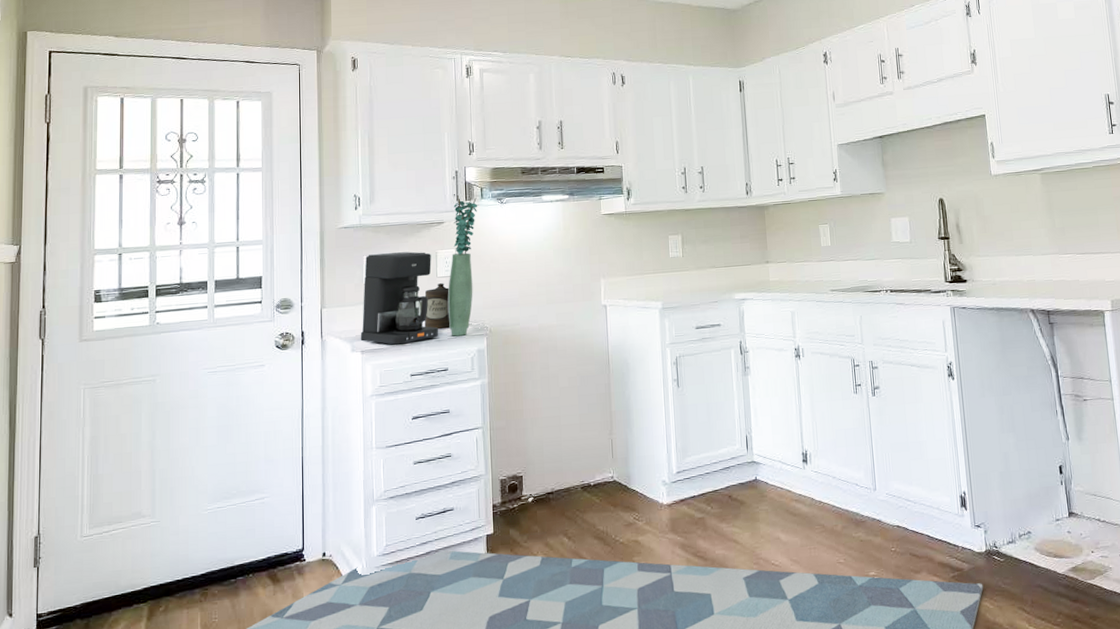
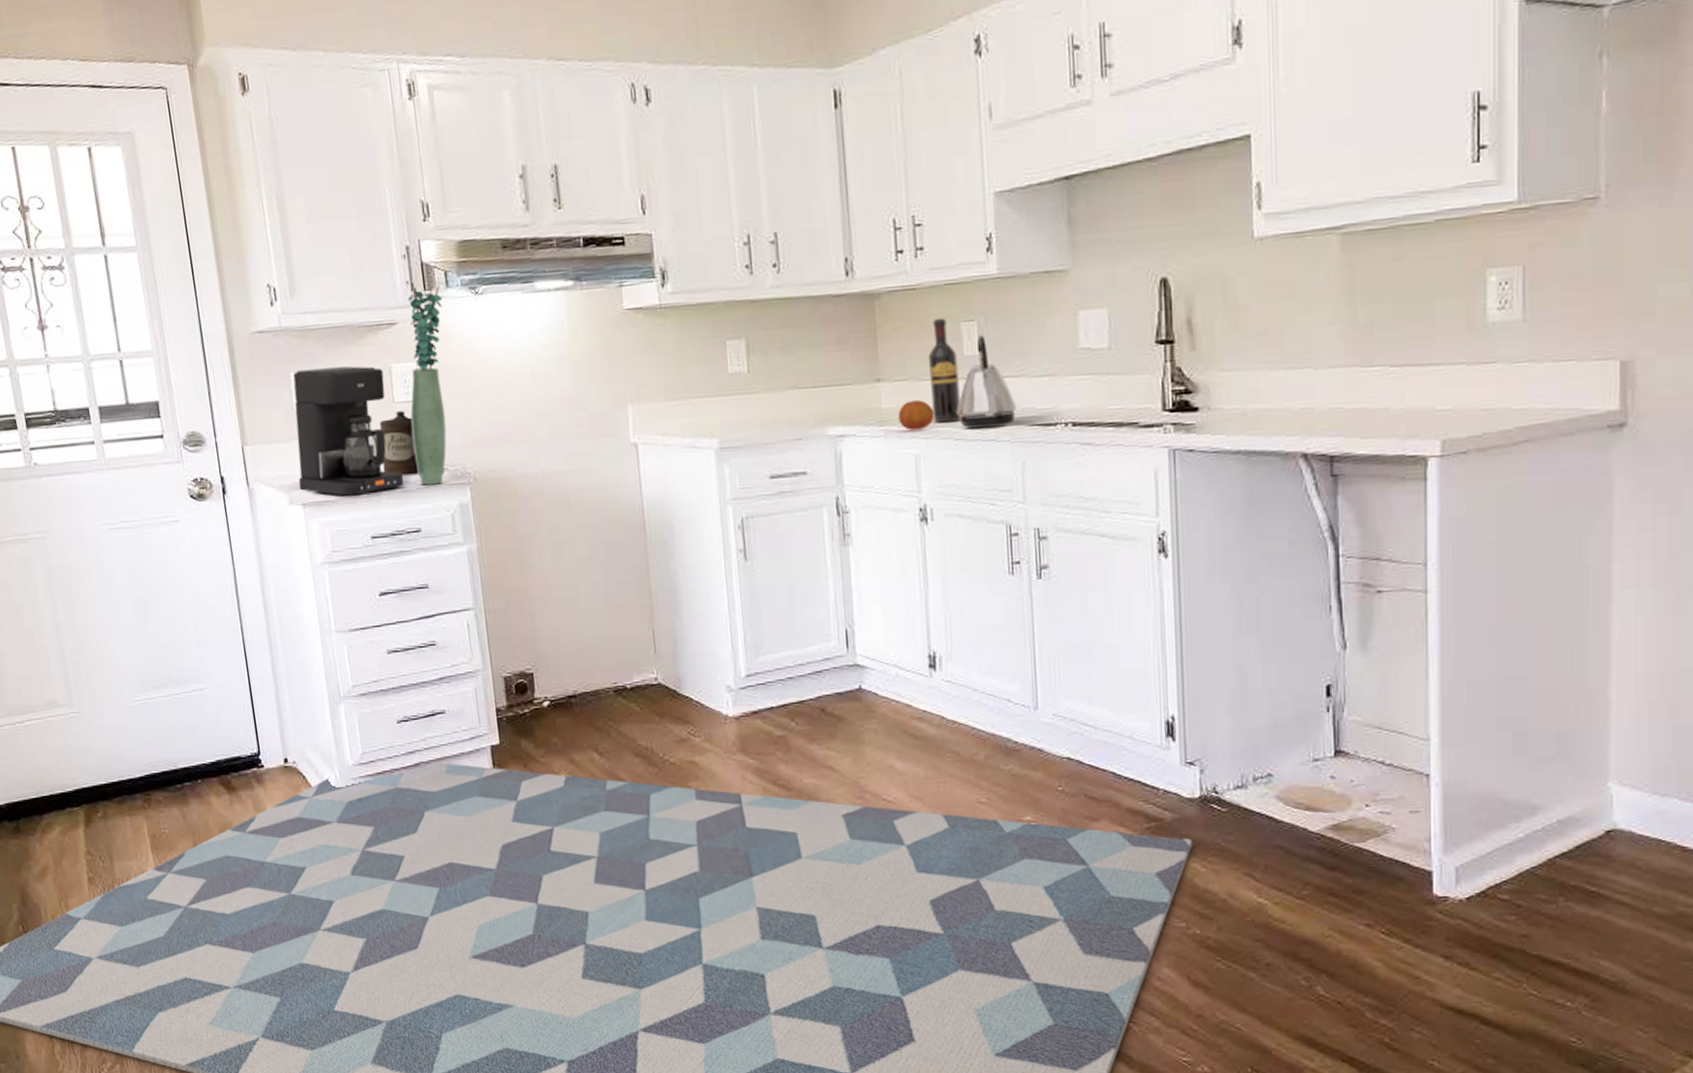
fruit: none [780,275,804,295] -> present [898,400,935,430]
wine bottle: none [798,222,821,291] -> present [927,317,961,423]
kettle: none [818,233,856,295] -> present [957,335,1017,429]

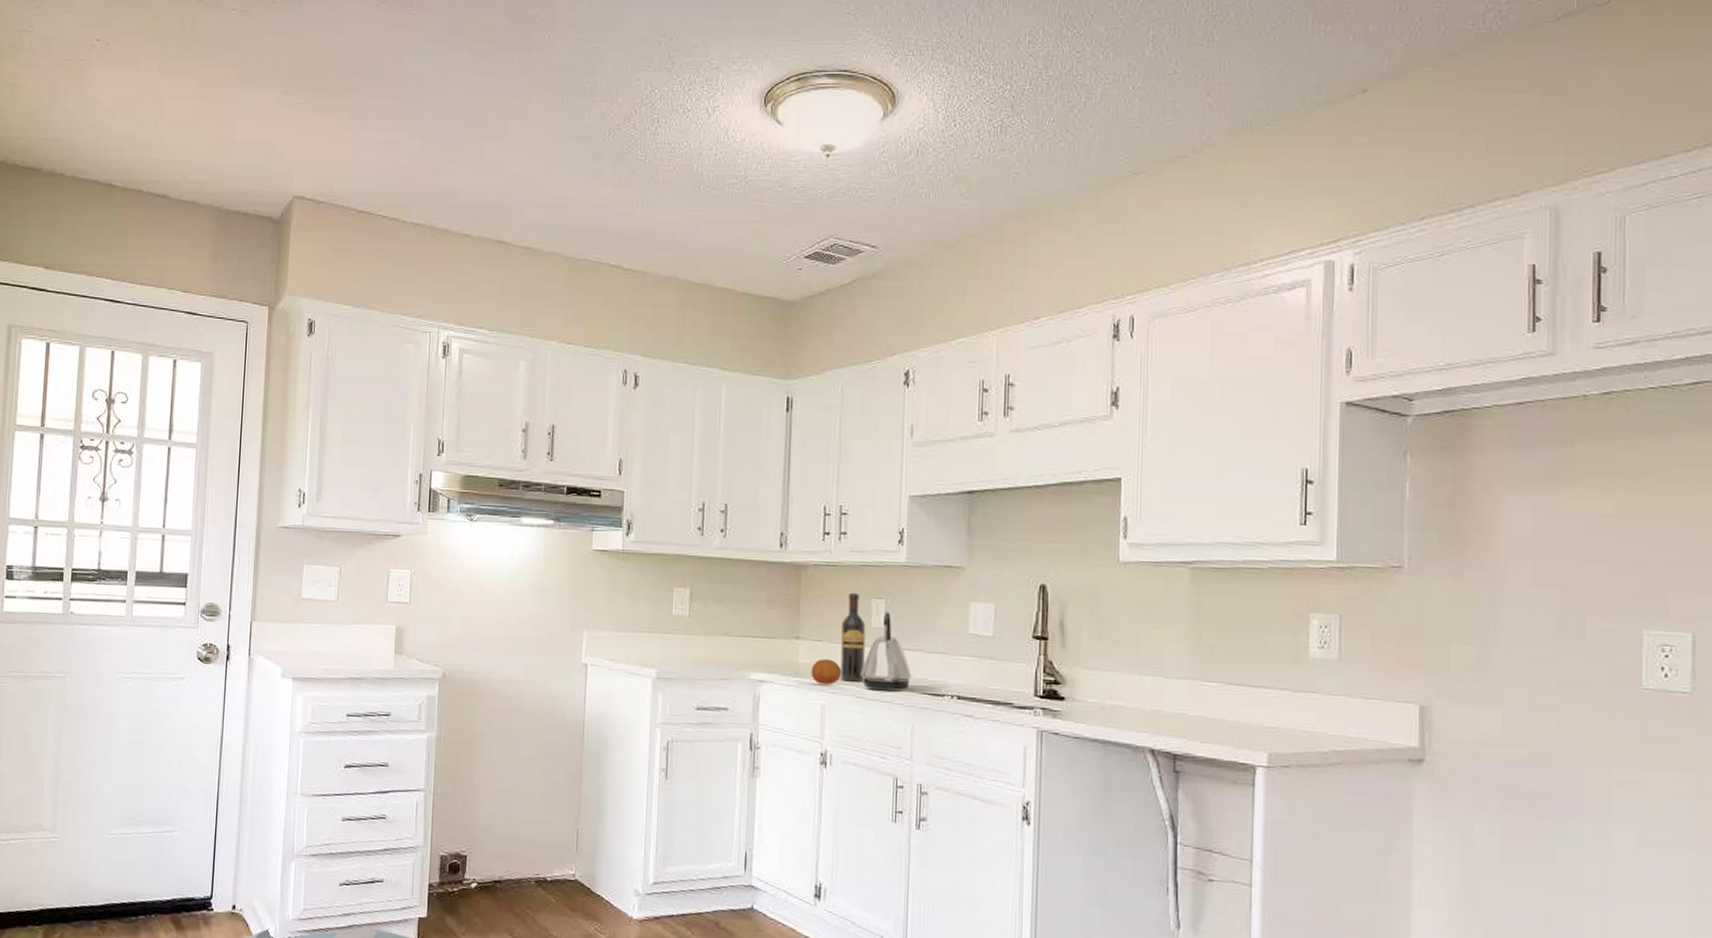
coffee maker: present [293,366,404,496] -> none [292,564,384,677]
canister: present [380,411,419,475] -> none [367,609,400,665]
vase: present [407,282,447,486] -> none [396,504,443,677]

